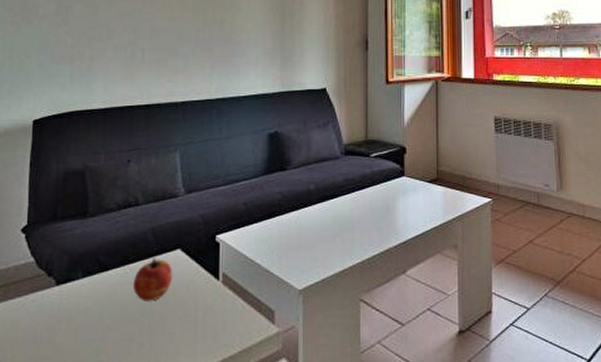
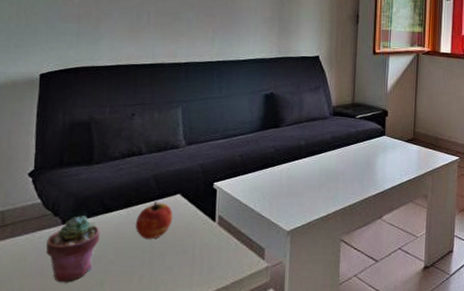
potted succulent: none [40,275,96,352] -> present [46,216,100,283]

